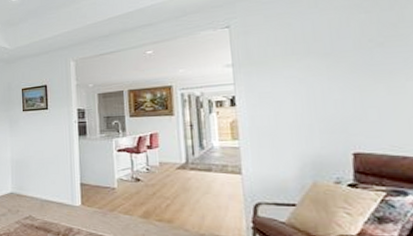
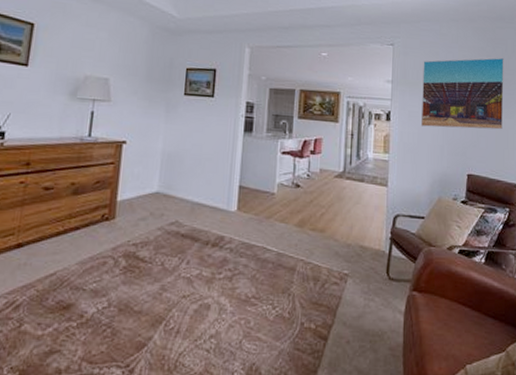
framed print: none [271,9,403,106] -> present [422,57,504,130]

